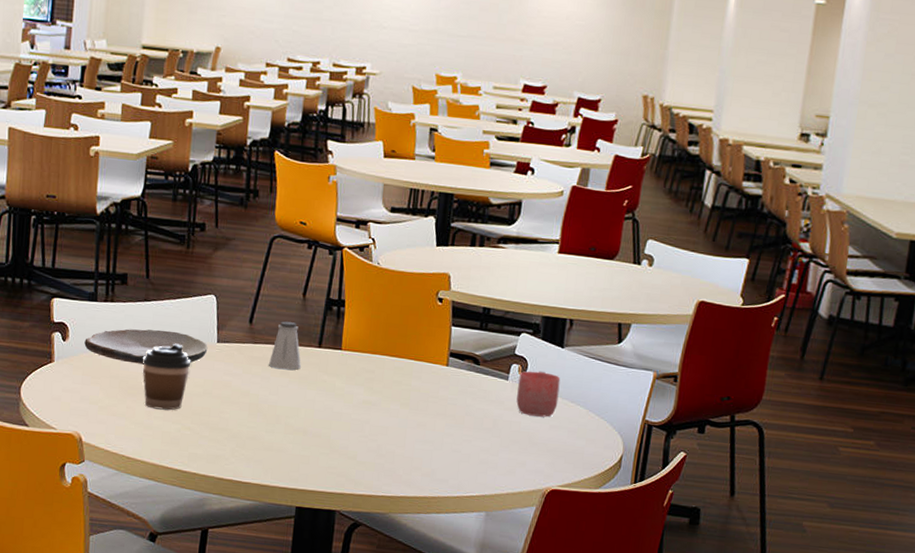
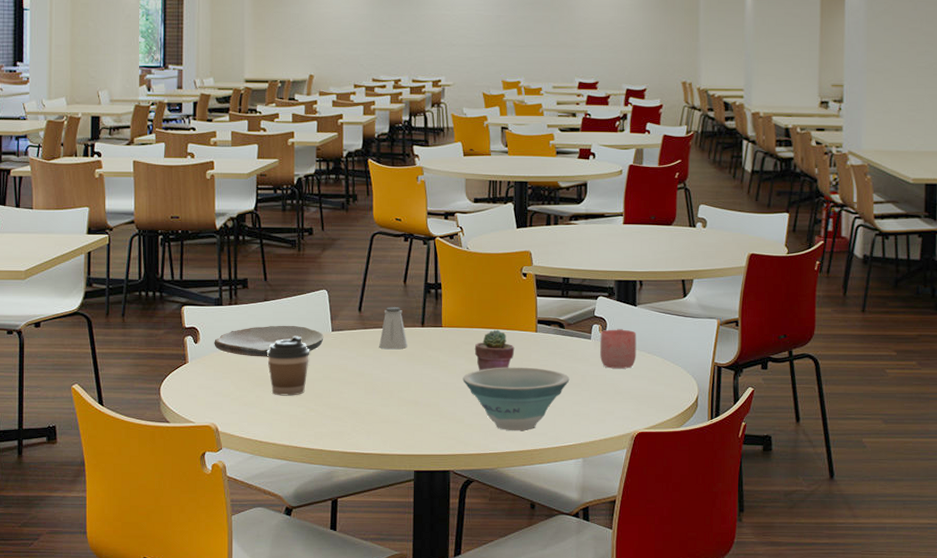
bowl: none [359,401,480,475] -> present [462,367,570,431]
potted succulent: none [375,358,422,404] -> present [474,329,515,371]

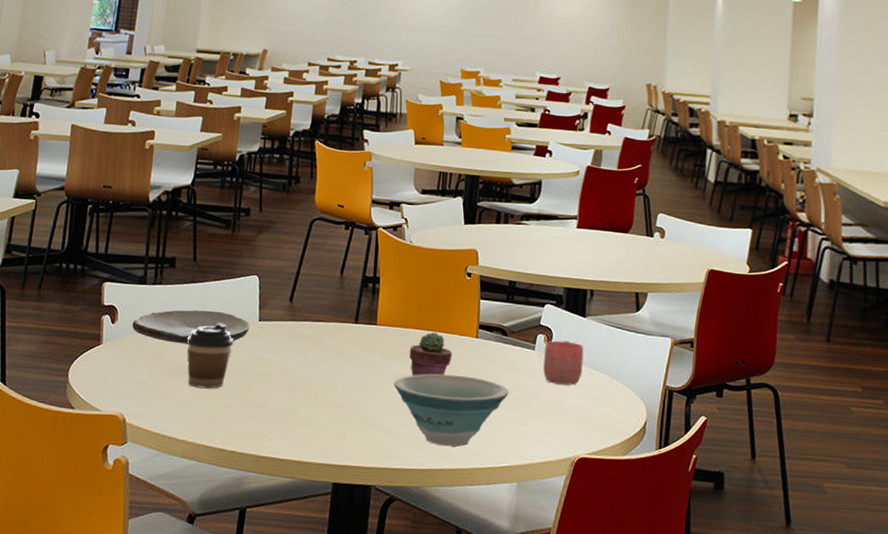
saltshaker: present [378,307,407,350] -> none [307,299,339,346]

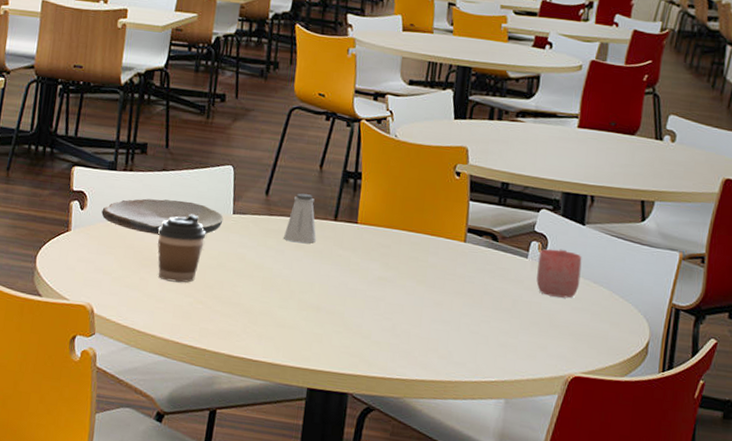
saltshaker: none [307,299,339,346] -> present [283,193,317,244]
bowl: present [394,373,509,447] -> none [374,278,499,357]
potted succulent: present [408,332,453,376] -> none [391,233,438,281]

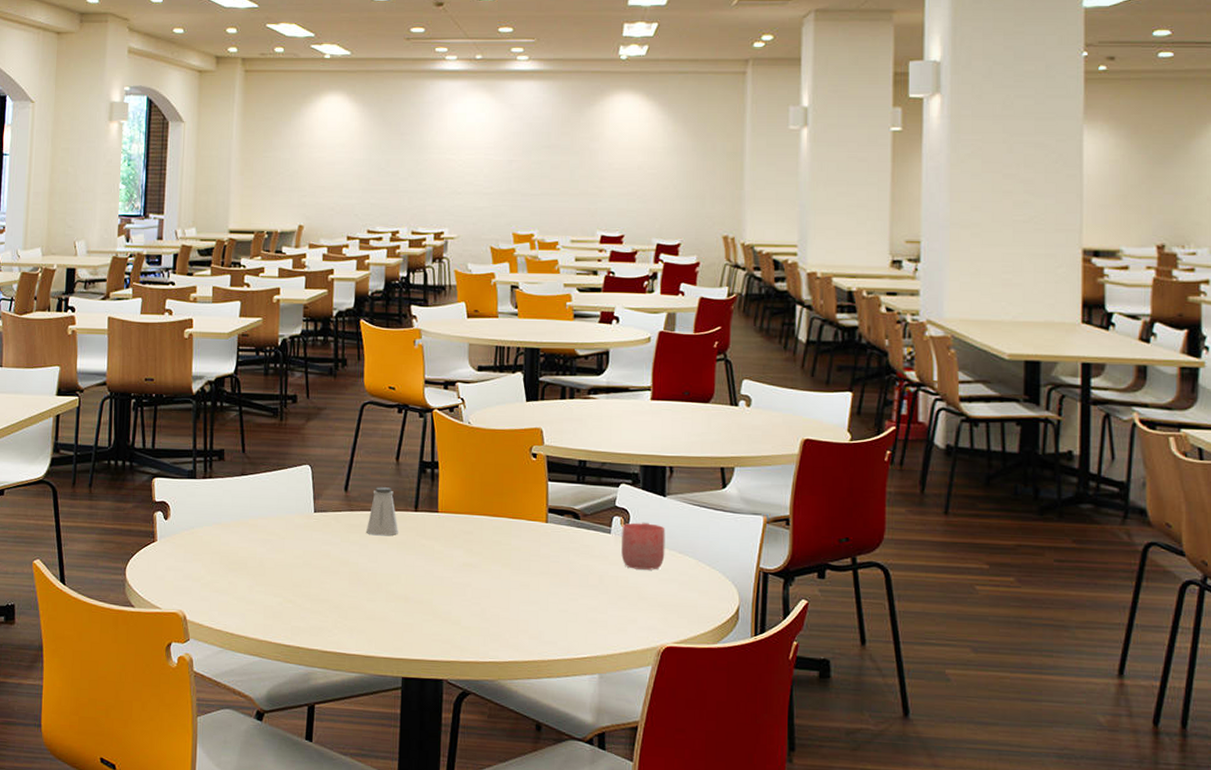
plate: present [101,198,224,235] -> none [185,503,305,539]
coffee cup: present [157,215,206,283] -> none [241,516,290,584]

